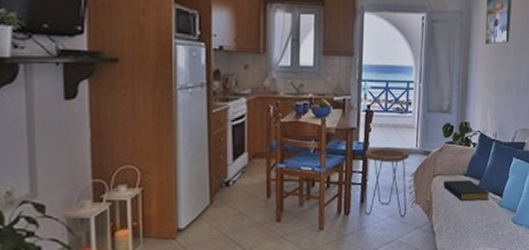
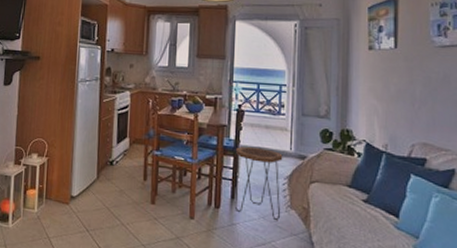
hardback book: present [443,179,491,201] -> none [323,189,383,219]

